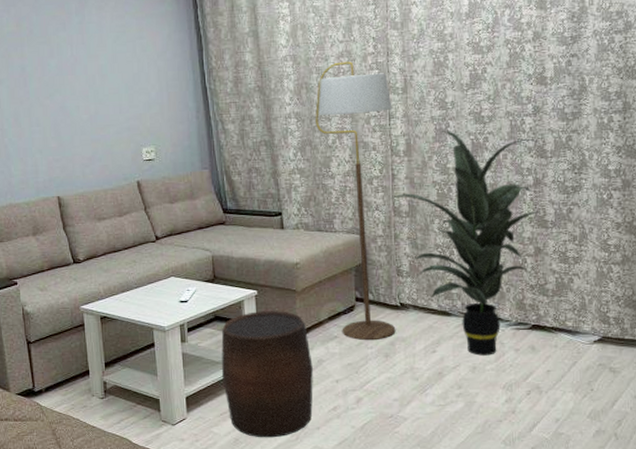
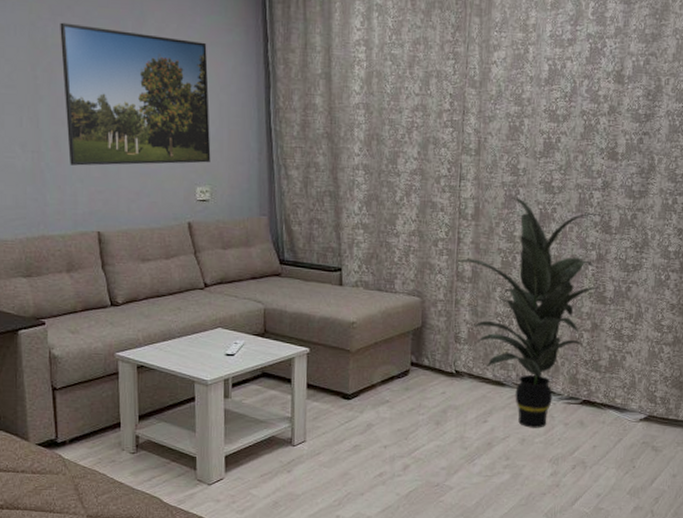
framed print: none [13,12,153,139] -> present [60,22,211,166]
stool: present [221,311,313,438] -> none [265,370,362,502]
floor lamp: present [315,61,396,341] -> none [384,115,464,407]

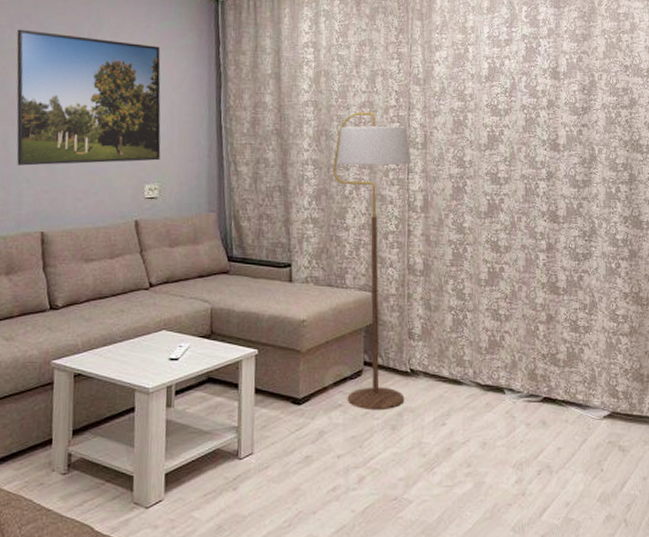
floor lamp: none [384,115,464,407] -> present [333,112,412,411]
indoor plant: present [454,198,606,428] -> none [405,189,553,430]

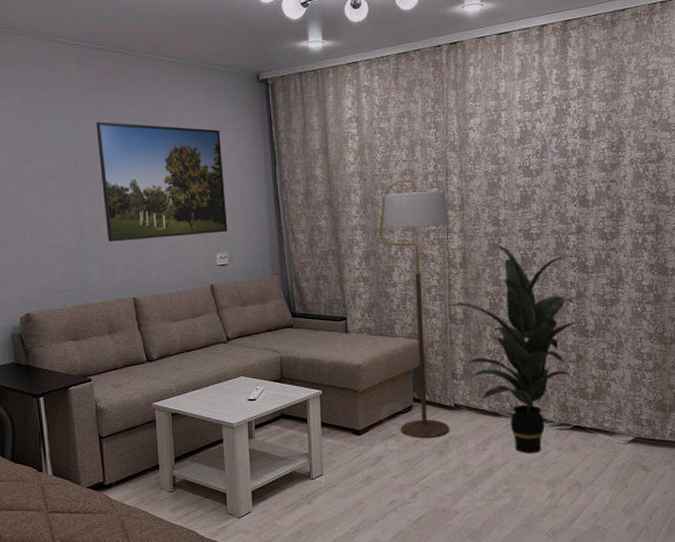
indoor plant: none [405,189,553,430] -> present [447,246,582,454]

